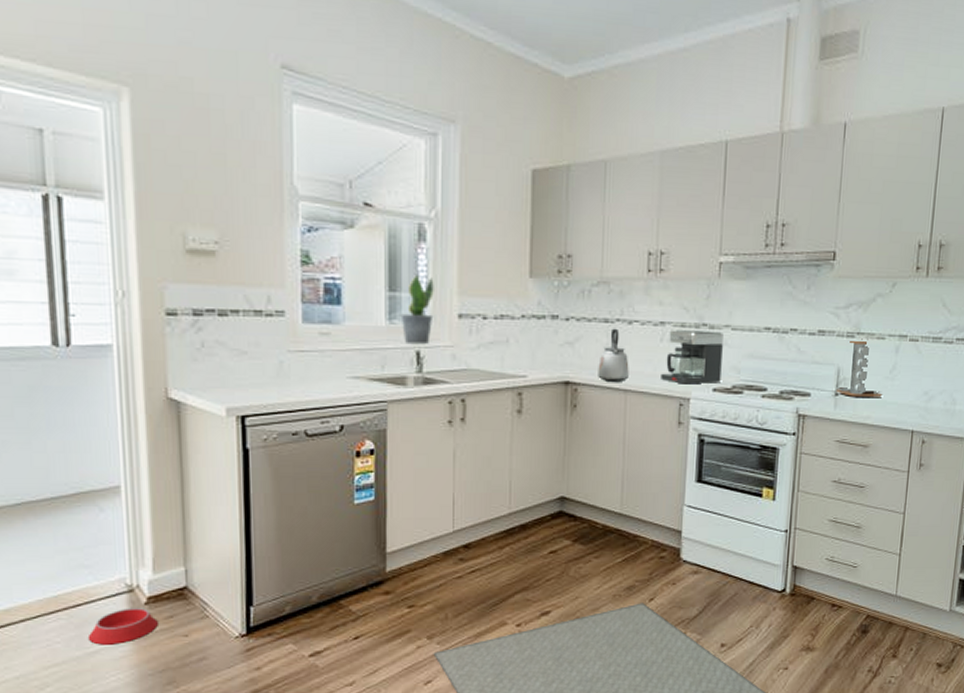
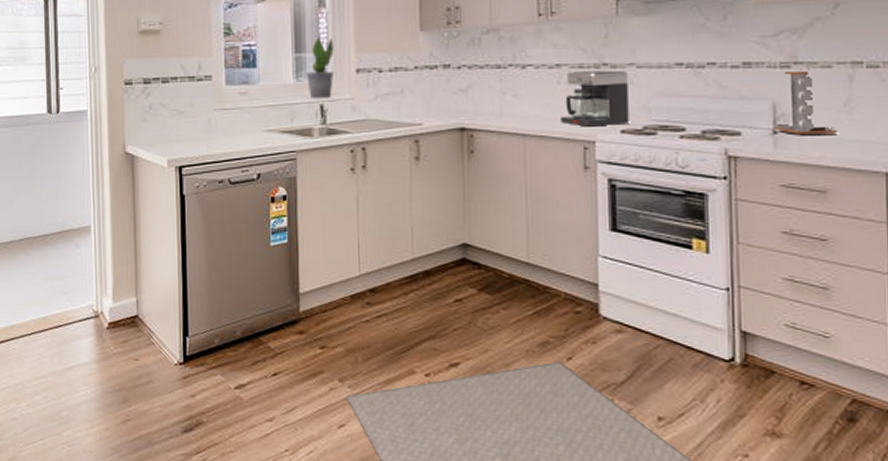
pet bowl: present [87,608,158,645] -> none [65,331,116,363]
kettle: present [598,328,629,382] -> none [493,73,526,126]

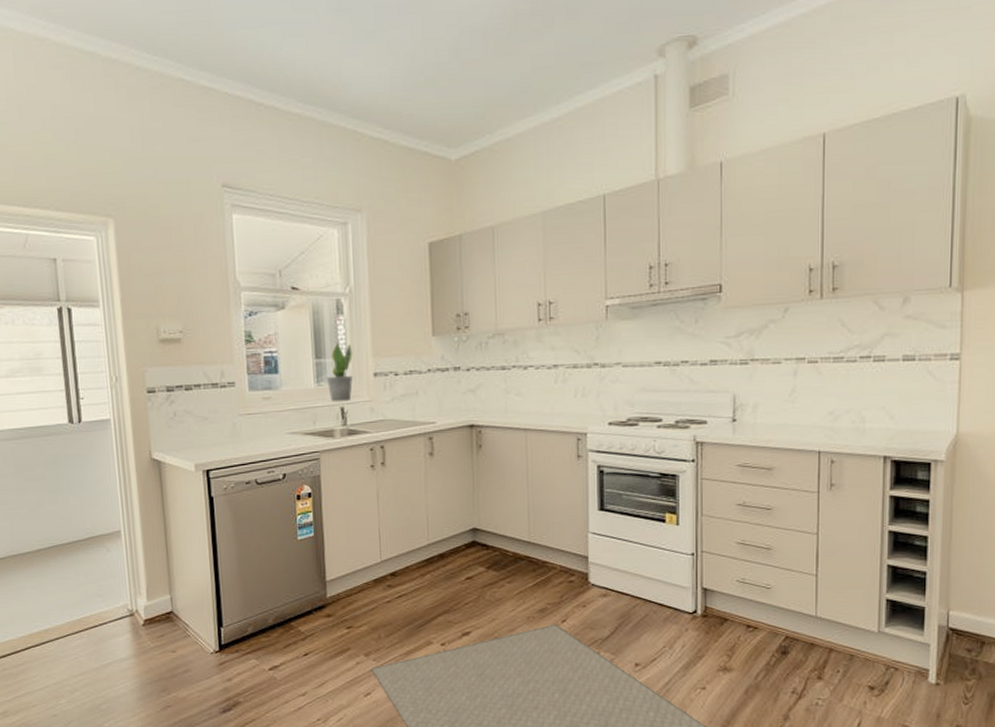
coffee maker: present [561,70,629,127] -> none [558,369,616,421]
spice rack: present [772,68,839,136] -> none [732,364,784,423]

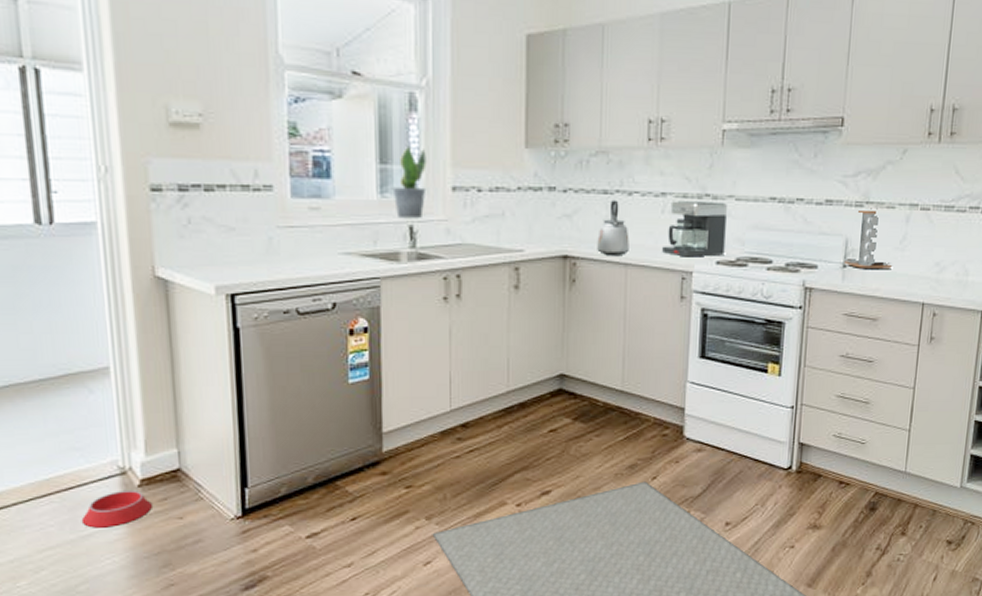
pet bowl: none [102,629,153,659] -> present [81,491,152,528]
kettle: none [499,374,528,422] -> present [597,199,630,255]
coffee maker: none [558,369,616,421] -> present [662,201,727,257]
spice rack: none [732,364,784,423] -> present [843,208,893,270]

